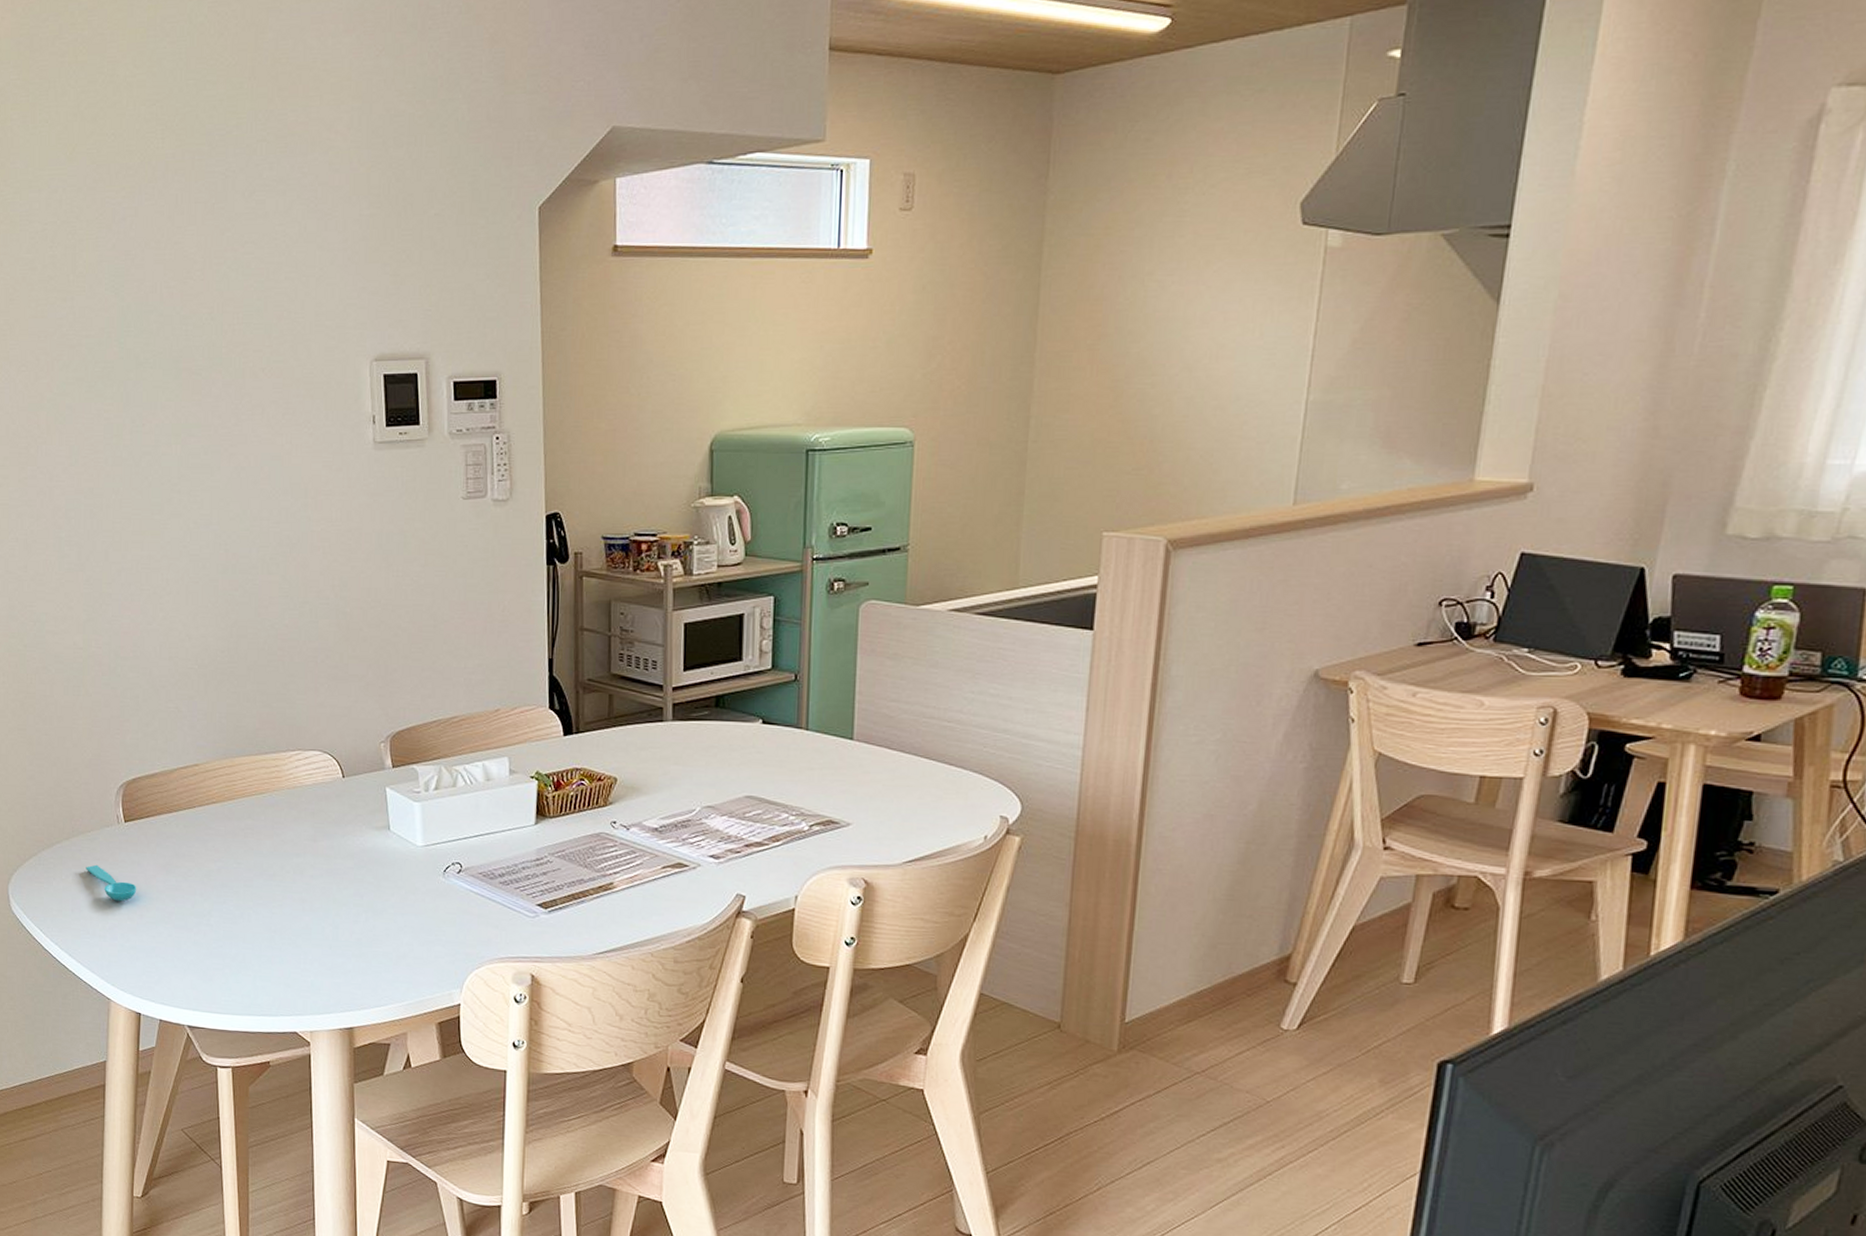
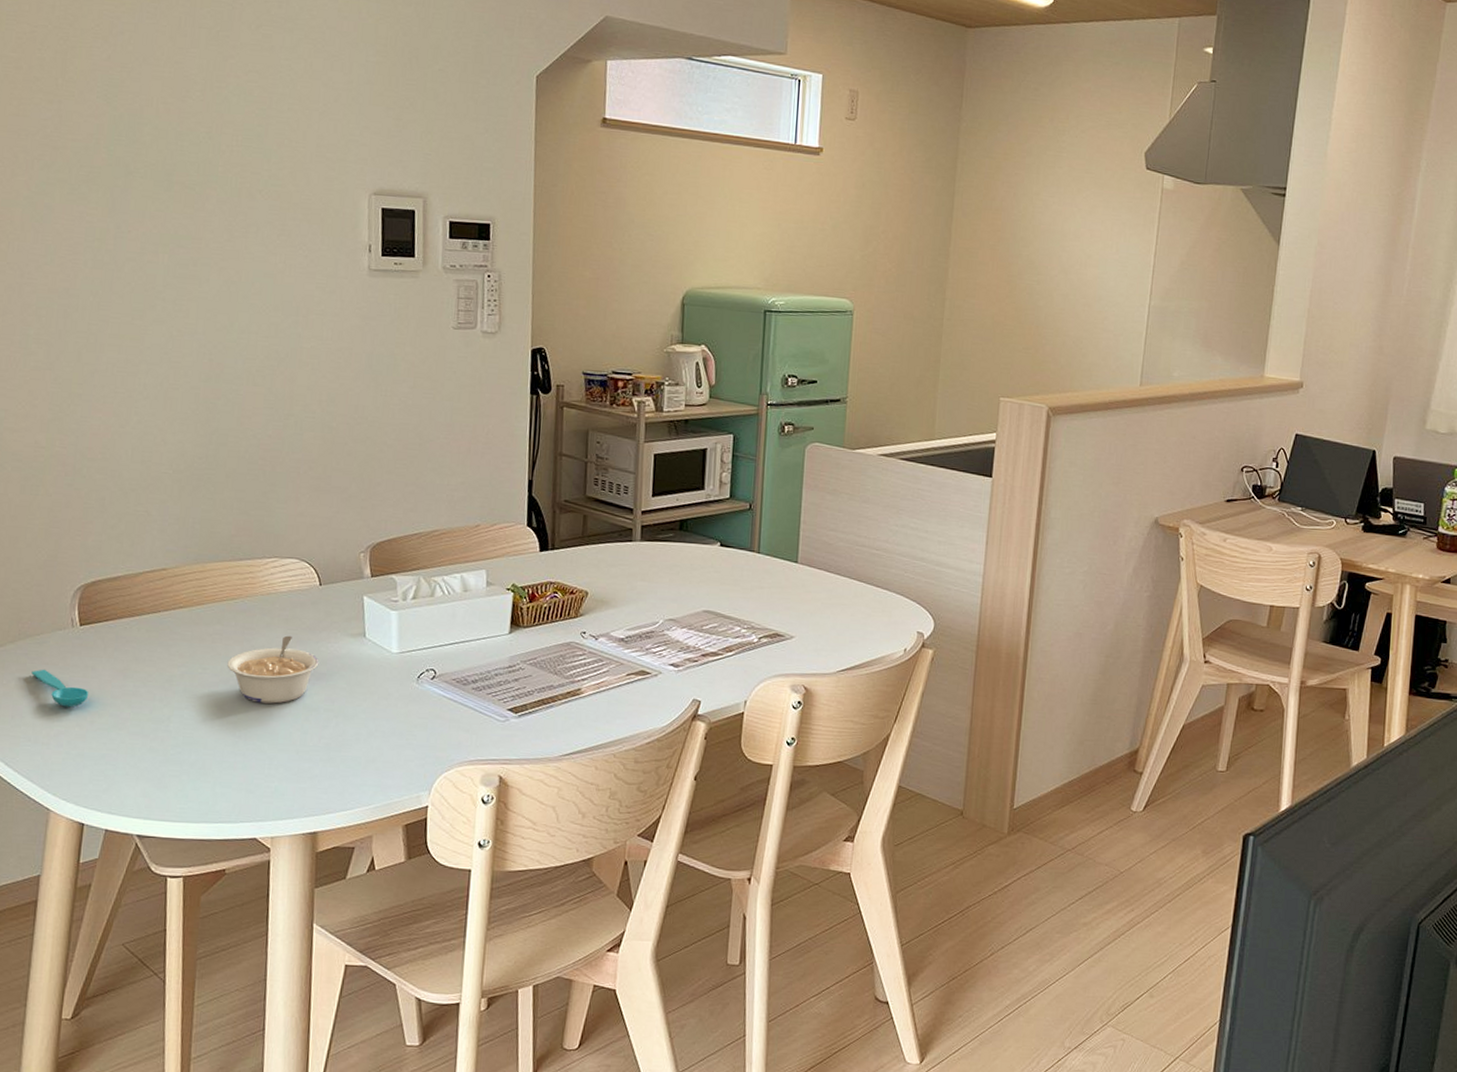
legume: none [260,829,347,899] -> present [227,635,319,704]

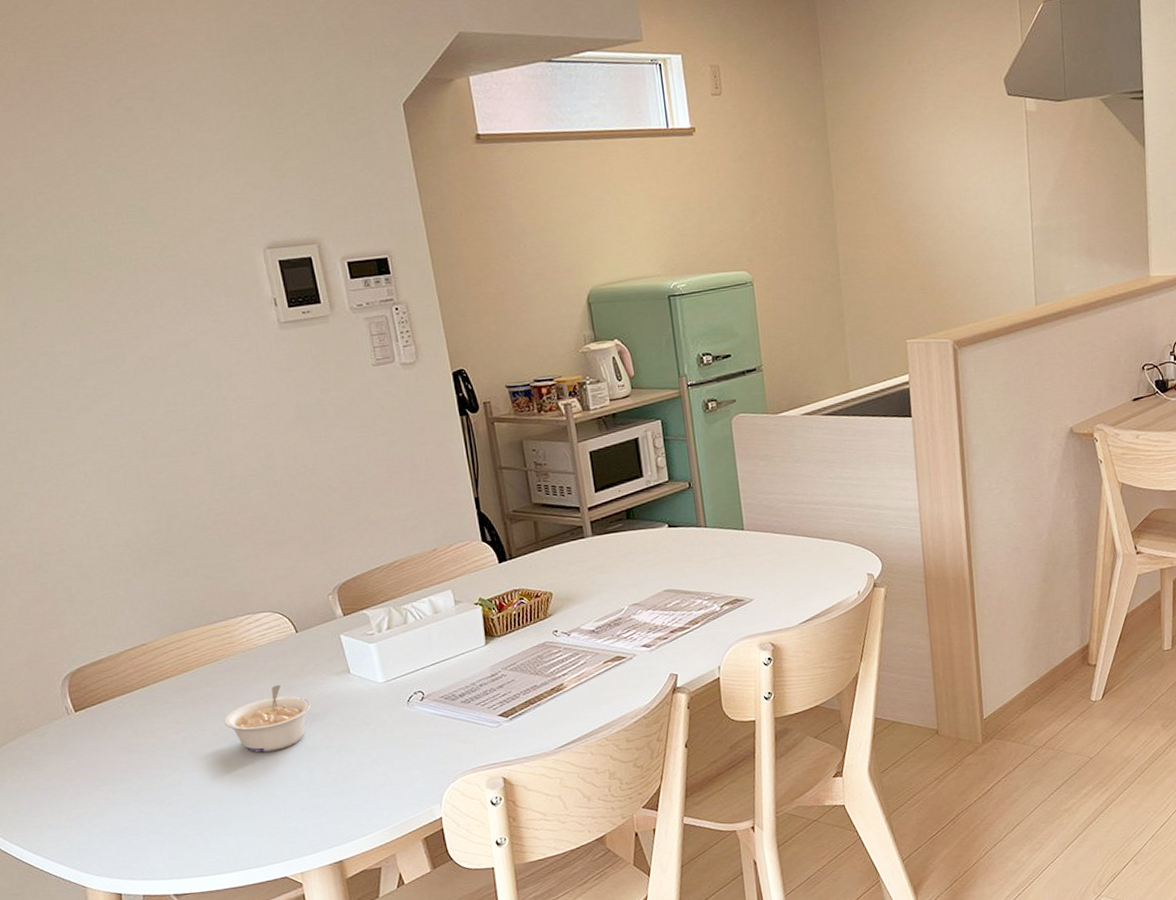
spoon: present [31,669,89,708] -> none [38,758,99,790]

